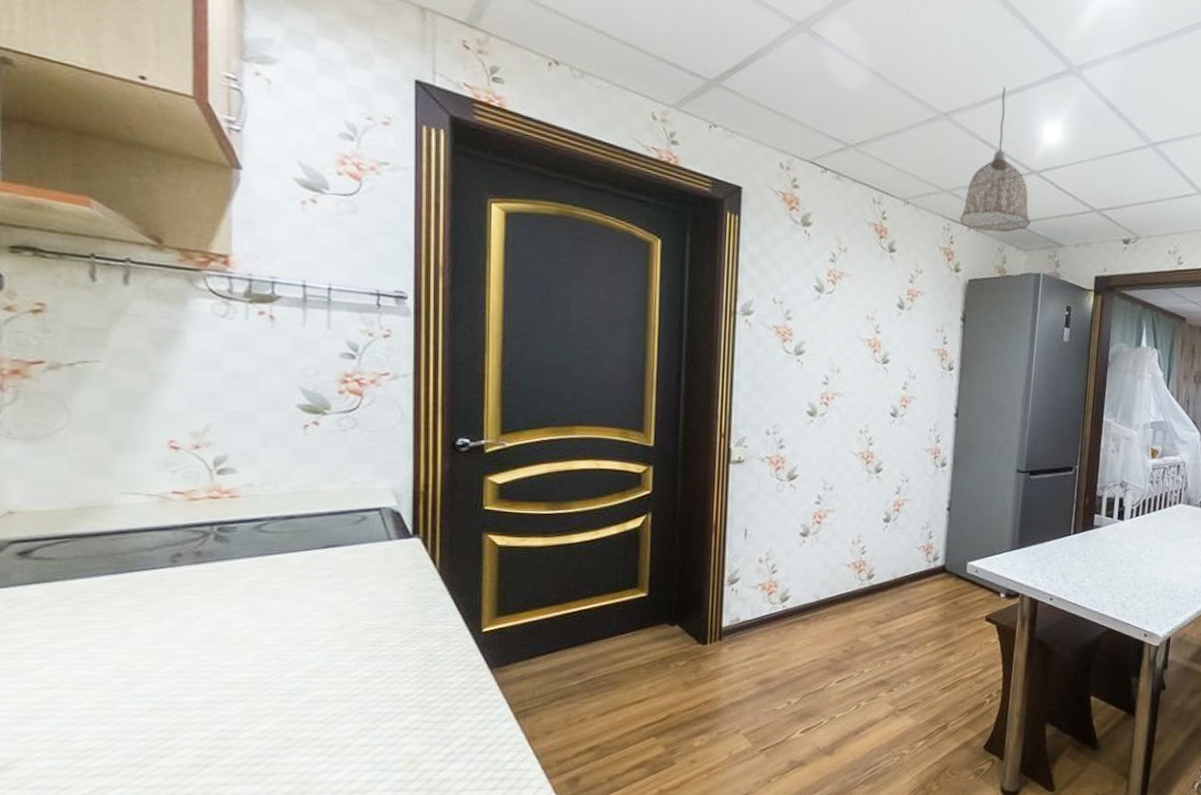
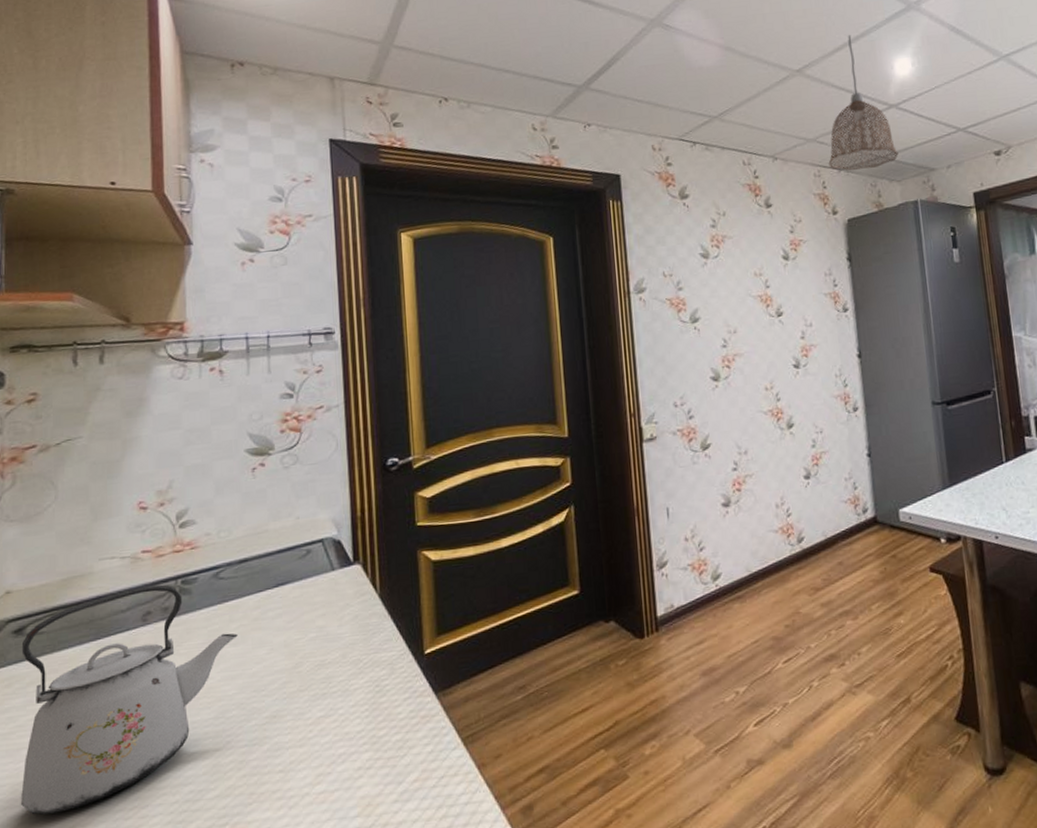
kettle: none [27,527,280,735] -> present [20,584,238,815]

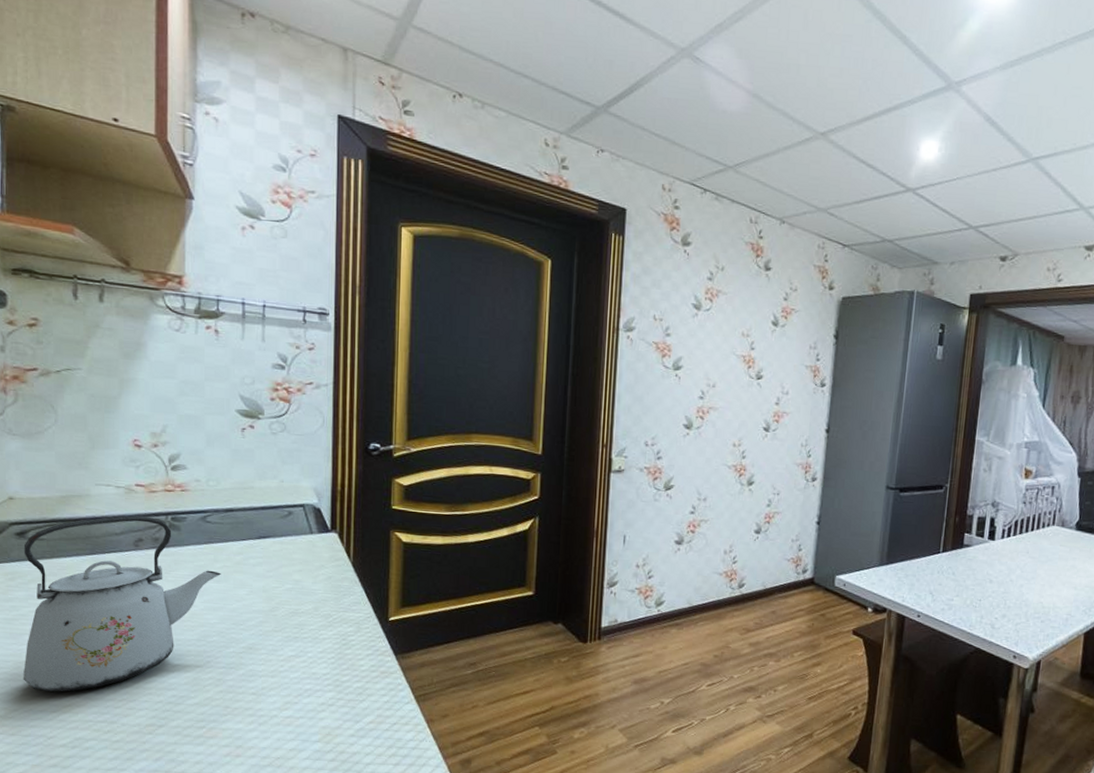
pendant lamp: present [828,35,899,171] -> none [834,105,906,250]

